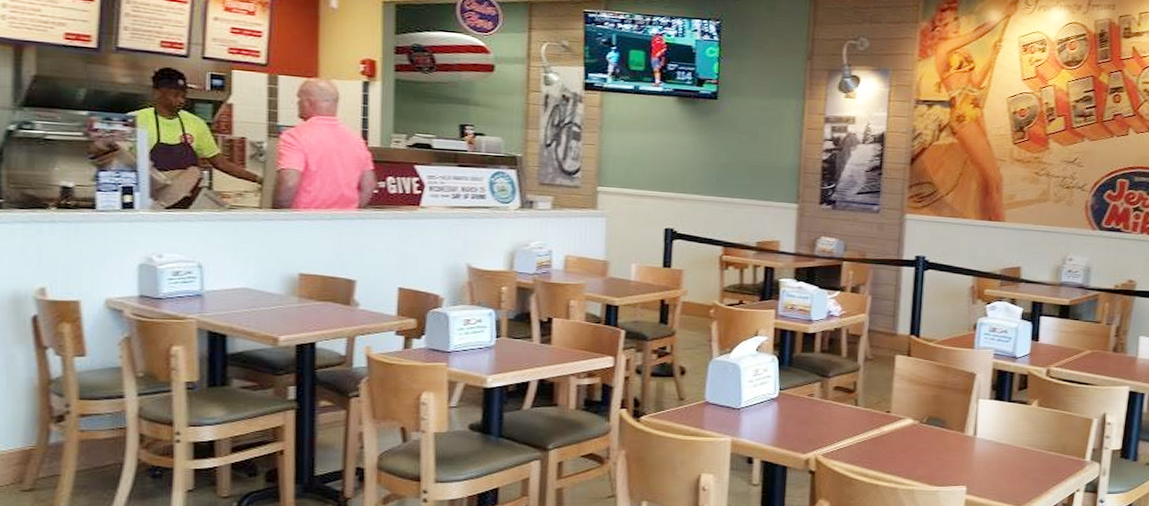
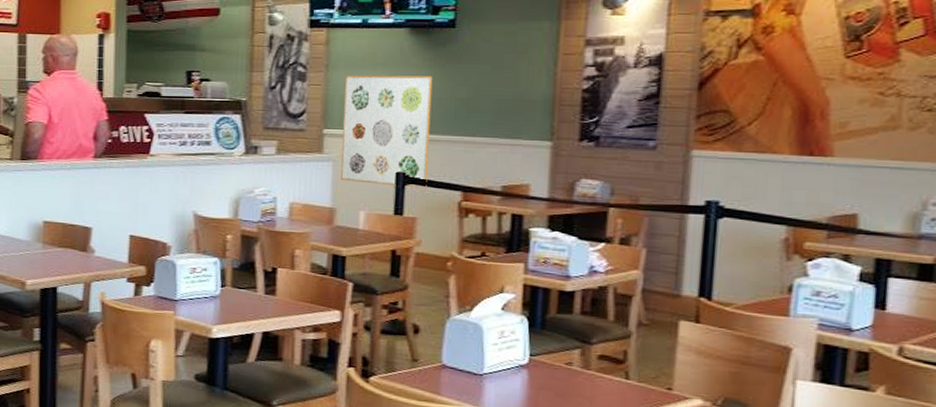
wall art: none [613,137,698,244] -> present [340,75,433,189]

